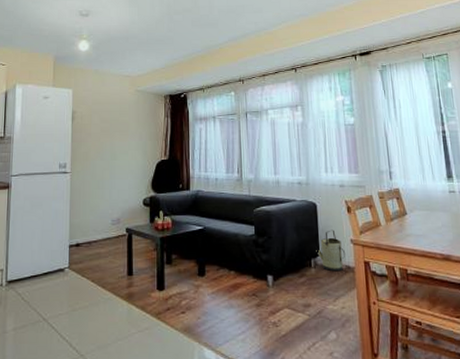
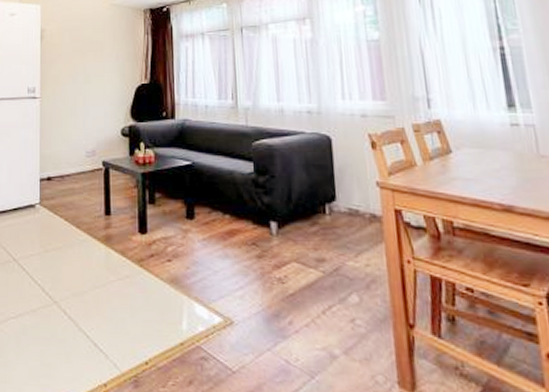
watering can: present [316,229,346,272] -> none [331,169,370,221]

